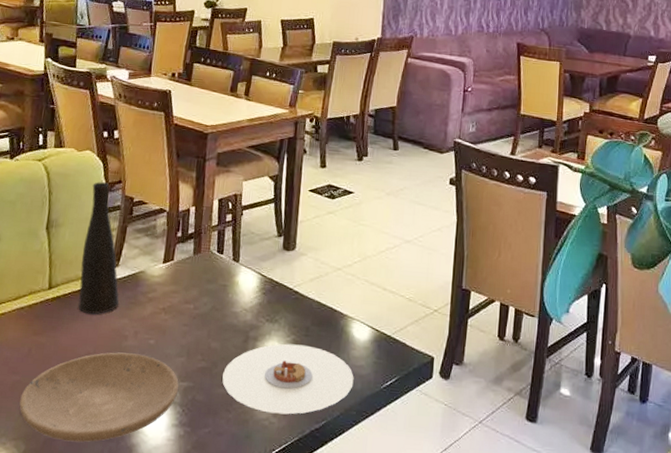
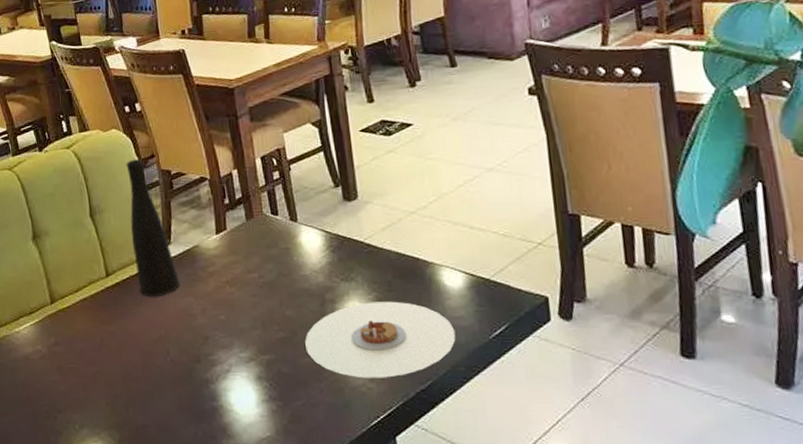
plate: present [19,352,179,442] -> none [104,331,261,427]

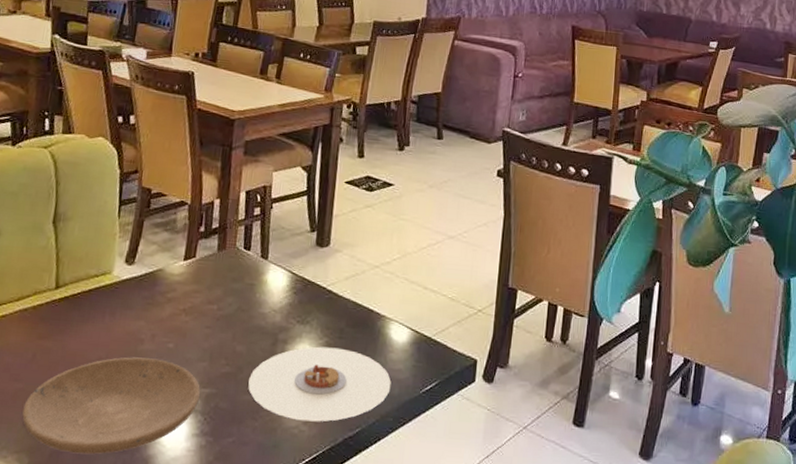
plate: none [104,331,261,427] -> present [22,357,201,455]
vase: present [126,159,179,296] -> none [88,171,135,316]

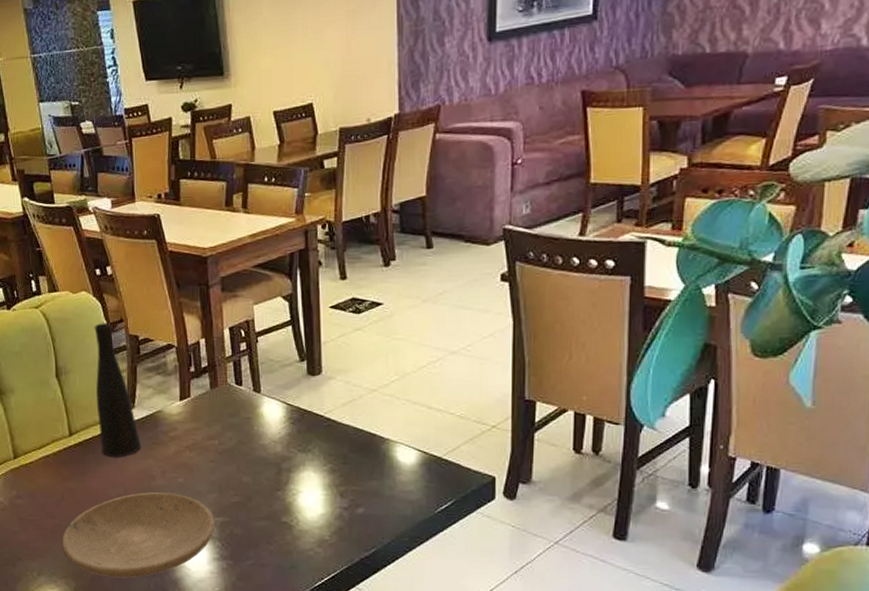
vase: none [88,171,135,316] -> present [94,323,141,457]
plate: present [248,346,392,422] -> none [259,473,403,544]

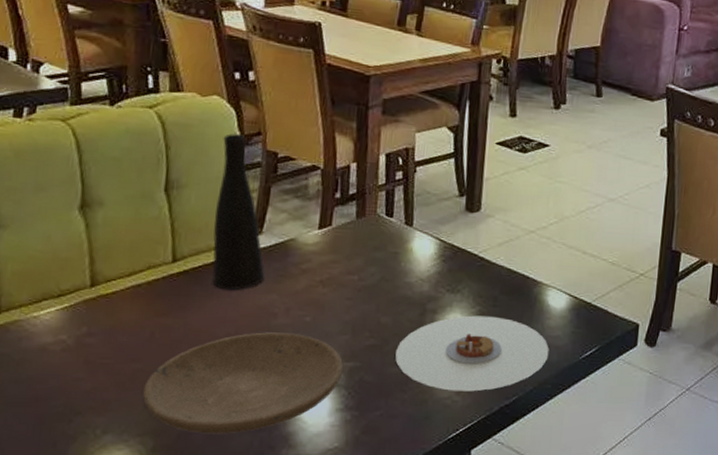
plate: none [259,473,403,544] -> present [395,315,549,392]

